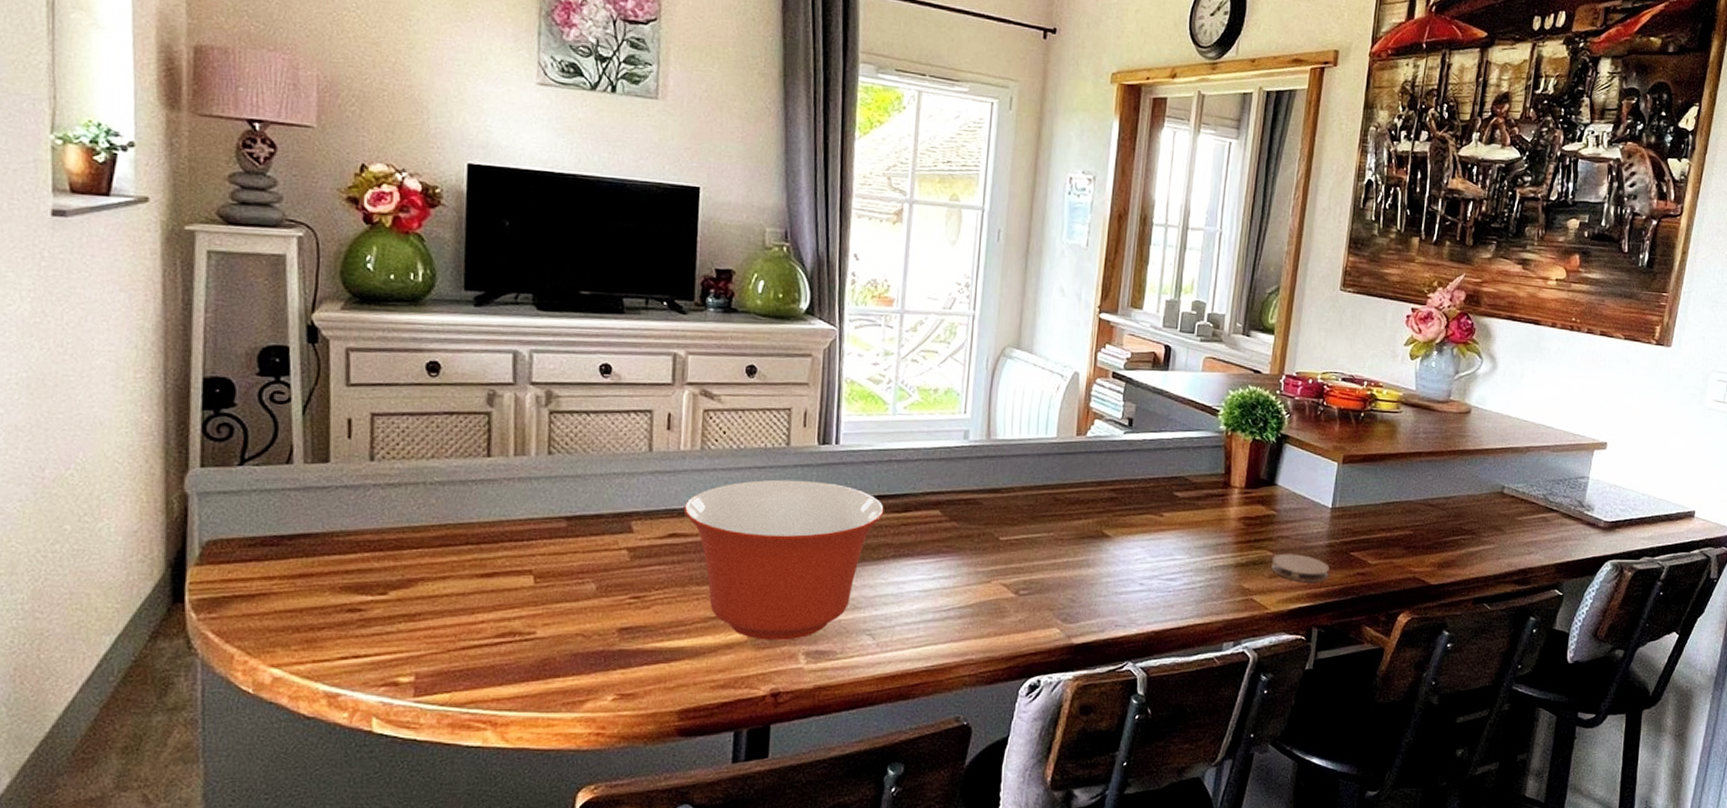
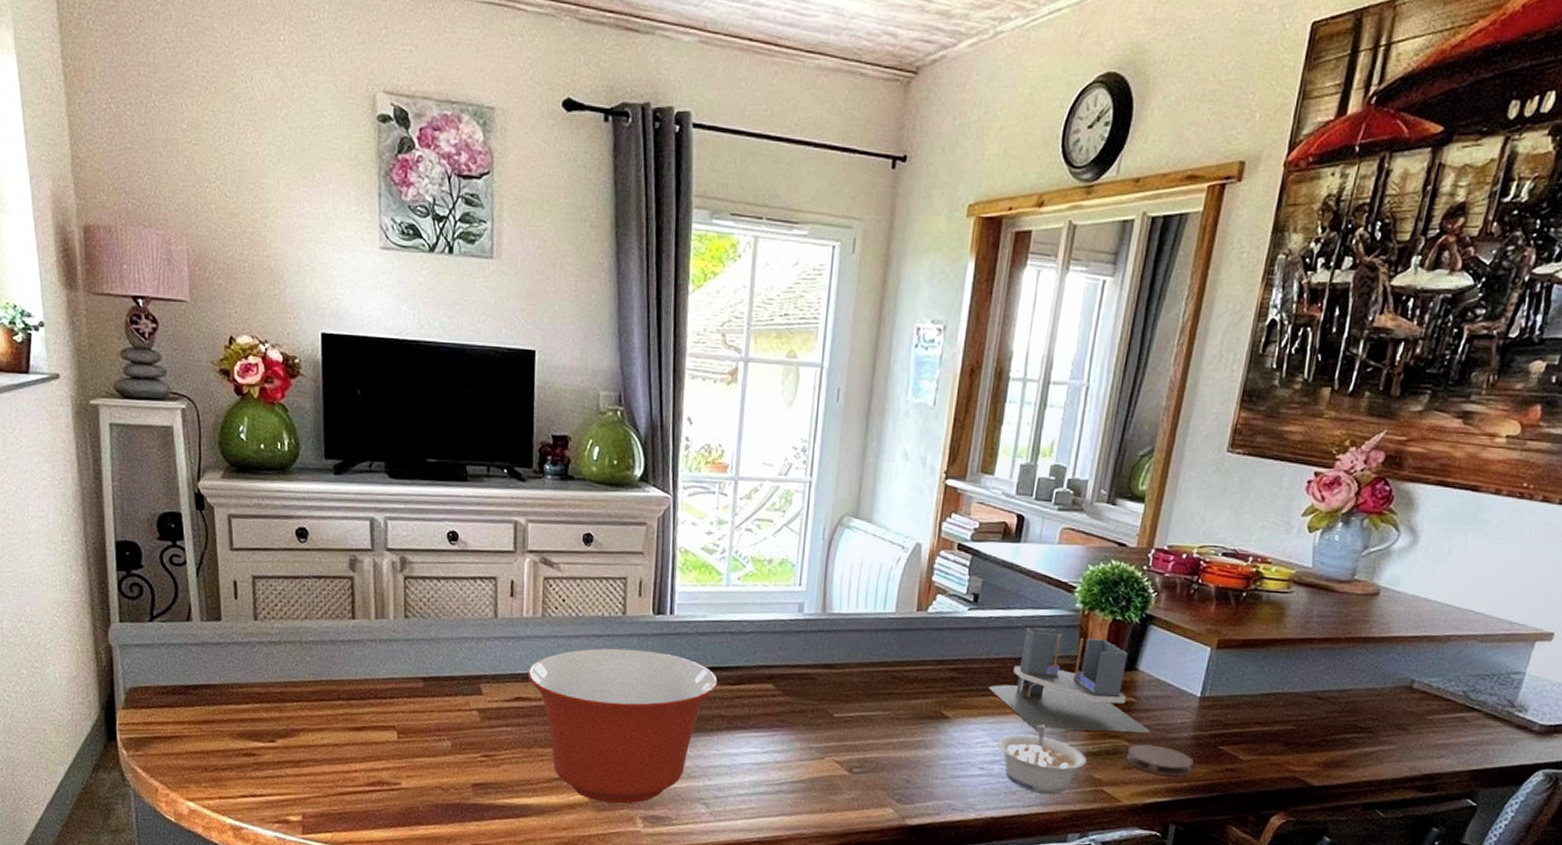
utensil holder: none [1144,448,1292,544] -> present [987,627,1152,733]
legume: none [1156,539,1236,605] -> present [998,724,1087,794]

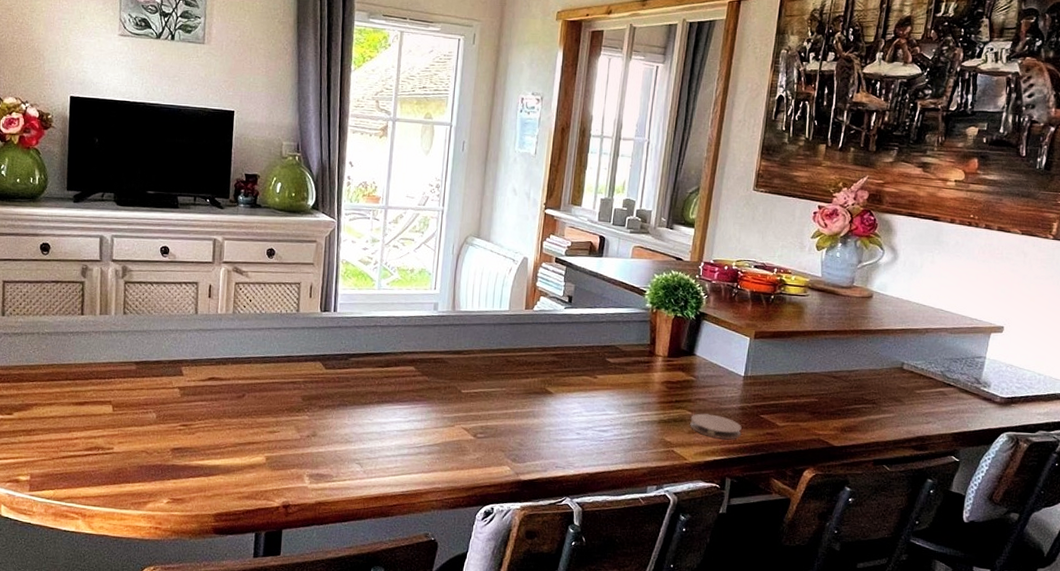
mixing bowl: present [527,648,718,804] -> none [220,338,371,465]
utensil holder: present [987,627,1152,733] -> none [581,322,708,405]
legume: present [998,724,1087,794] -> none [590,398,660,454]

